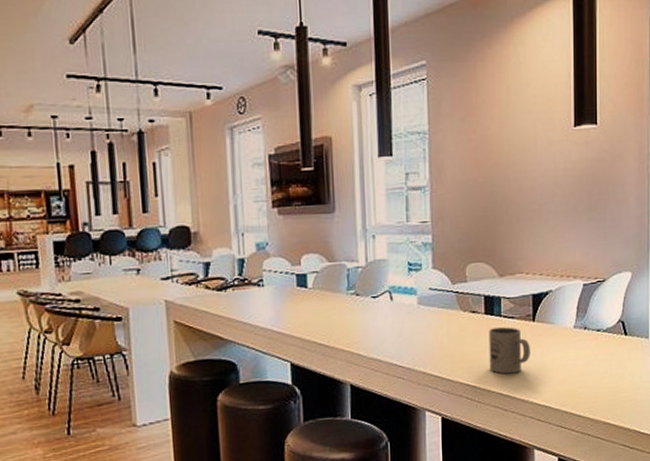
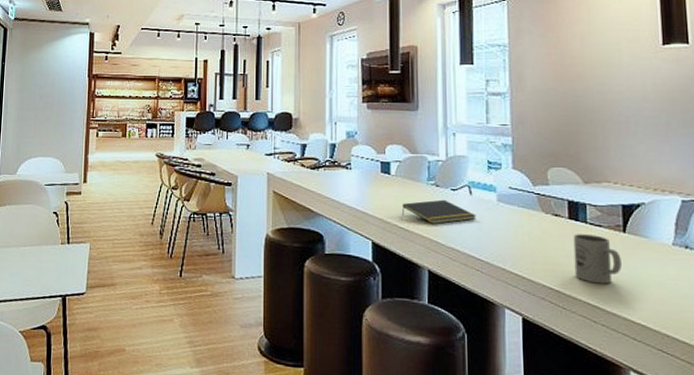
notepad: none [321,308,398,337] -> present [401,199,476,225]

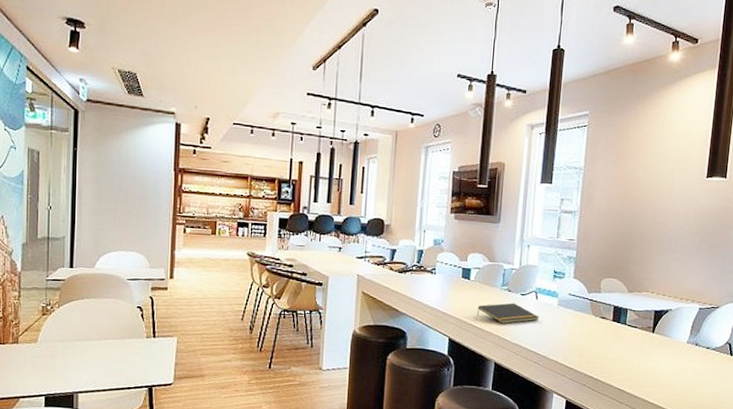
mug: present [573,234,622,284] -> none [611,333,648,373]

